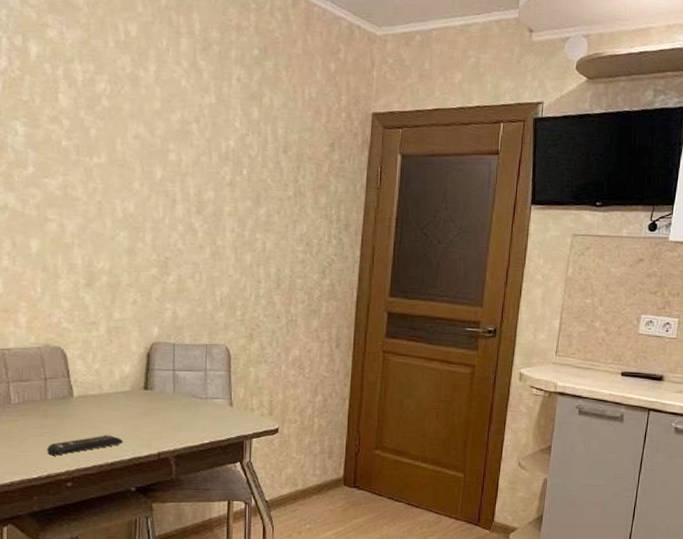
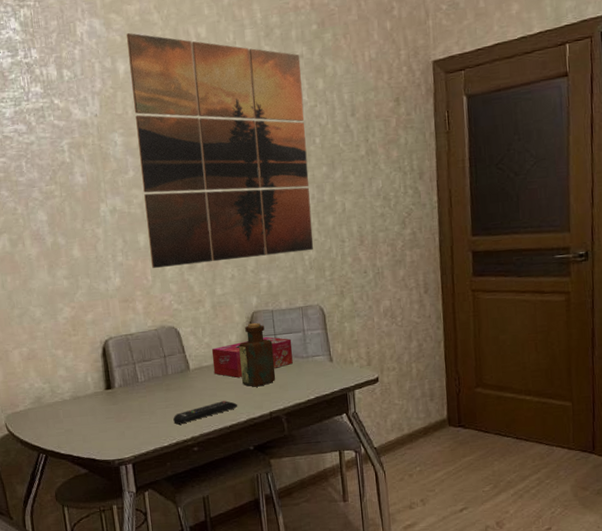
wall art: none [42,11,237,287] -> present [126,32,313,268]
tissue box: none [100,372,191,412] -> present [211,337,293,378]
bottle: none [130,354,170,424] -> present [239,322,276,387]

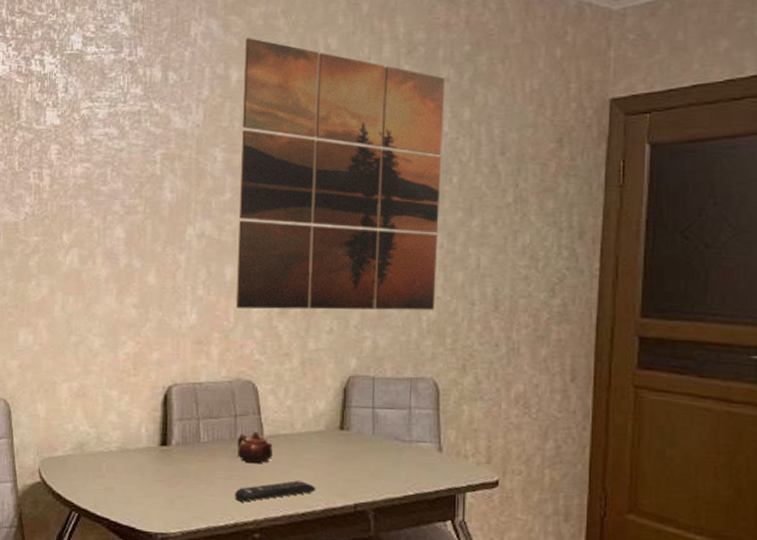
teapot: none [169,366,199,393] -> present [237,431,273,464]
tissue box: present [211,337,293,378] -> none [292,409,393,456]
bottle: present [239,322,276,387] -> none [324,389,369,470]

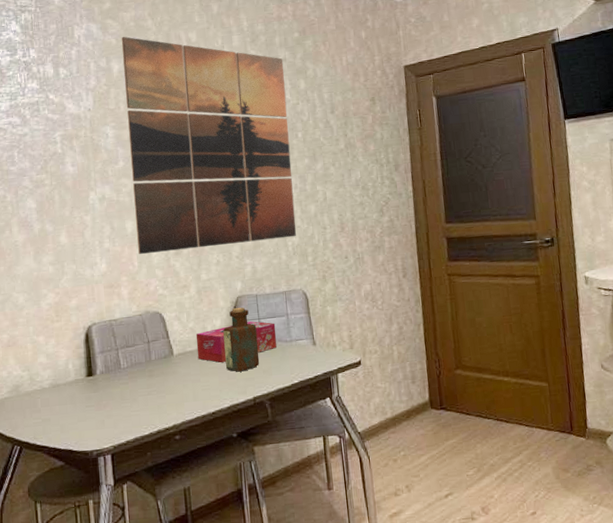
remote control: present [235,480,316,502] -> none [155,386,222,412]
teapot: present [237,431,273,464] -> none [152,351,183,379]
tissue box: none [292,409,393,456] -> present [195,321,277,363]
bottle: none [324,389,369,470] -> present [223,307,260,372]

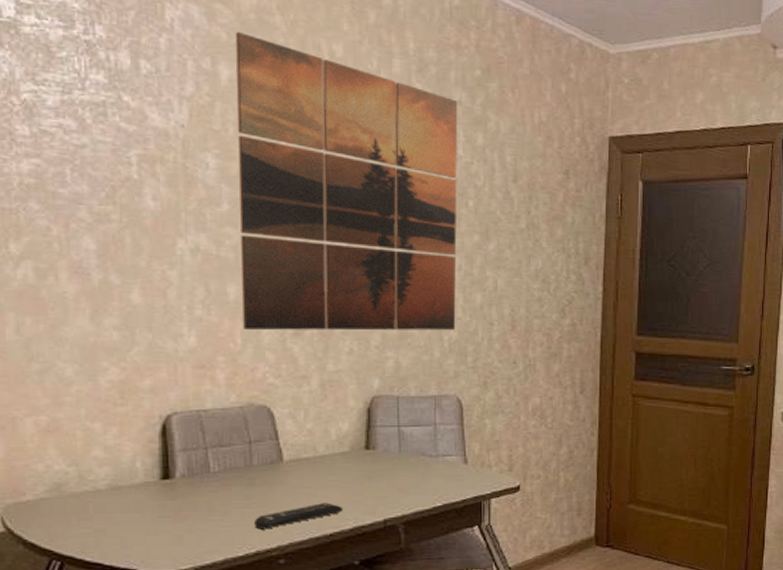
remote control: none [155,386,222,412] -> present [254,503,344,530]
tissue box: present [195,321,277,363] -> none [314,428,419,476]
bottle: present [223,307,260,372] -> none [350,409,396,488]

